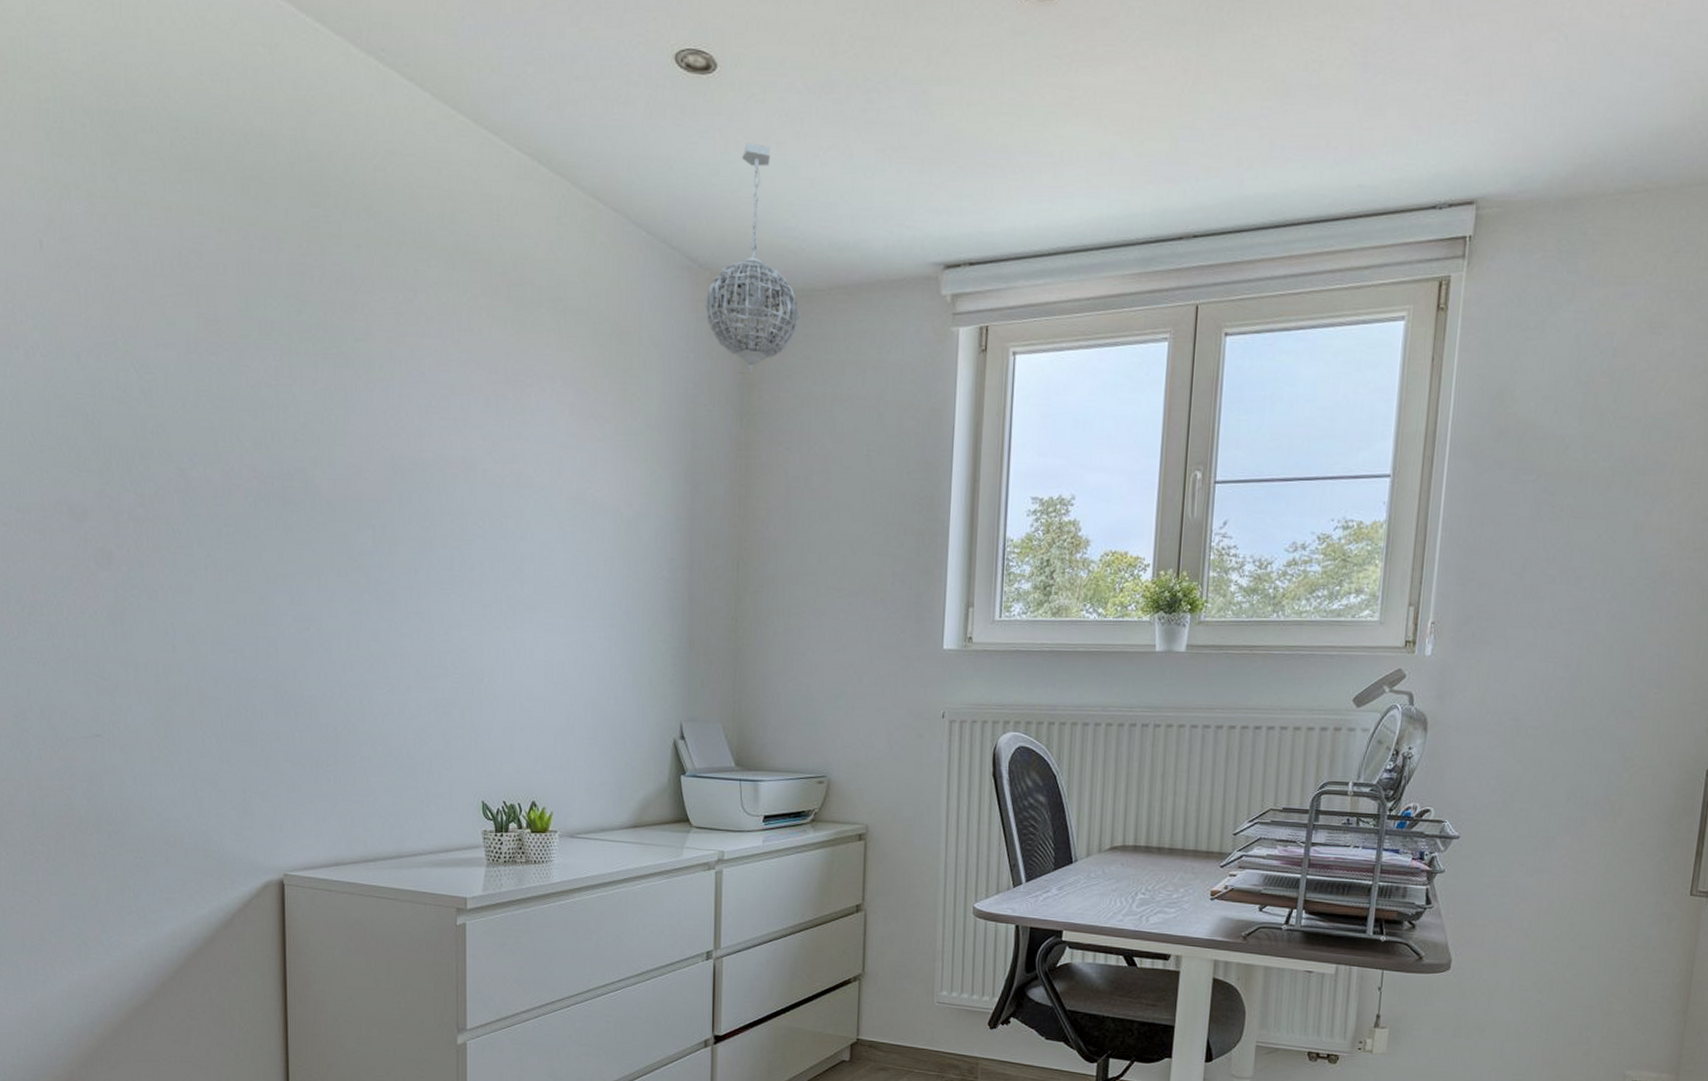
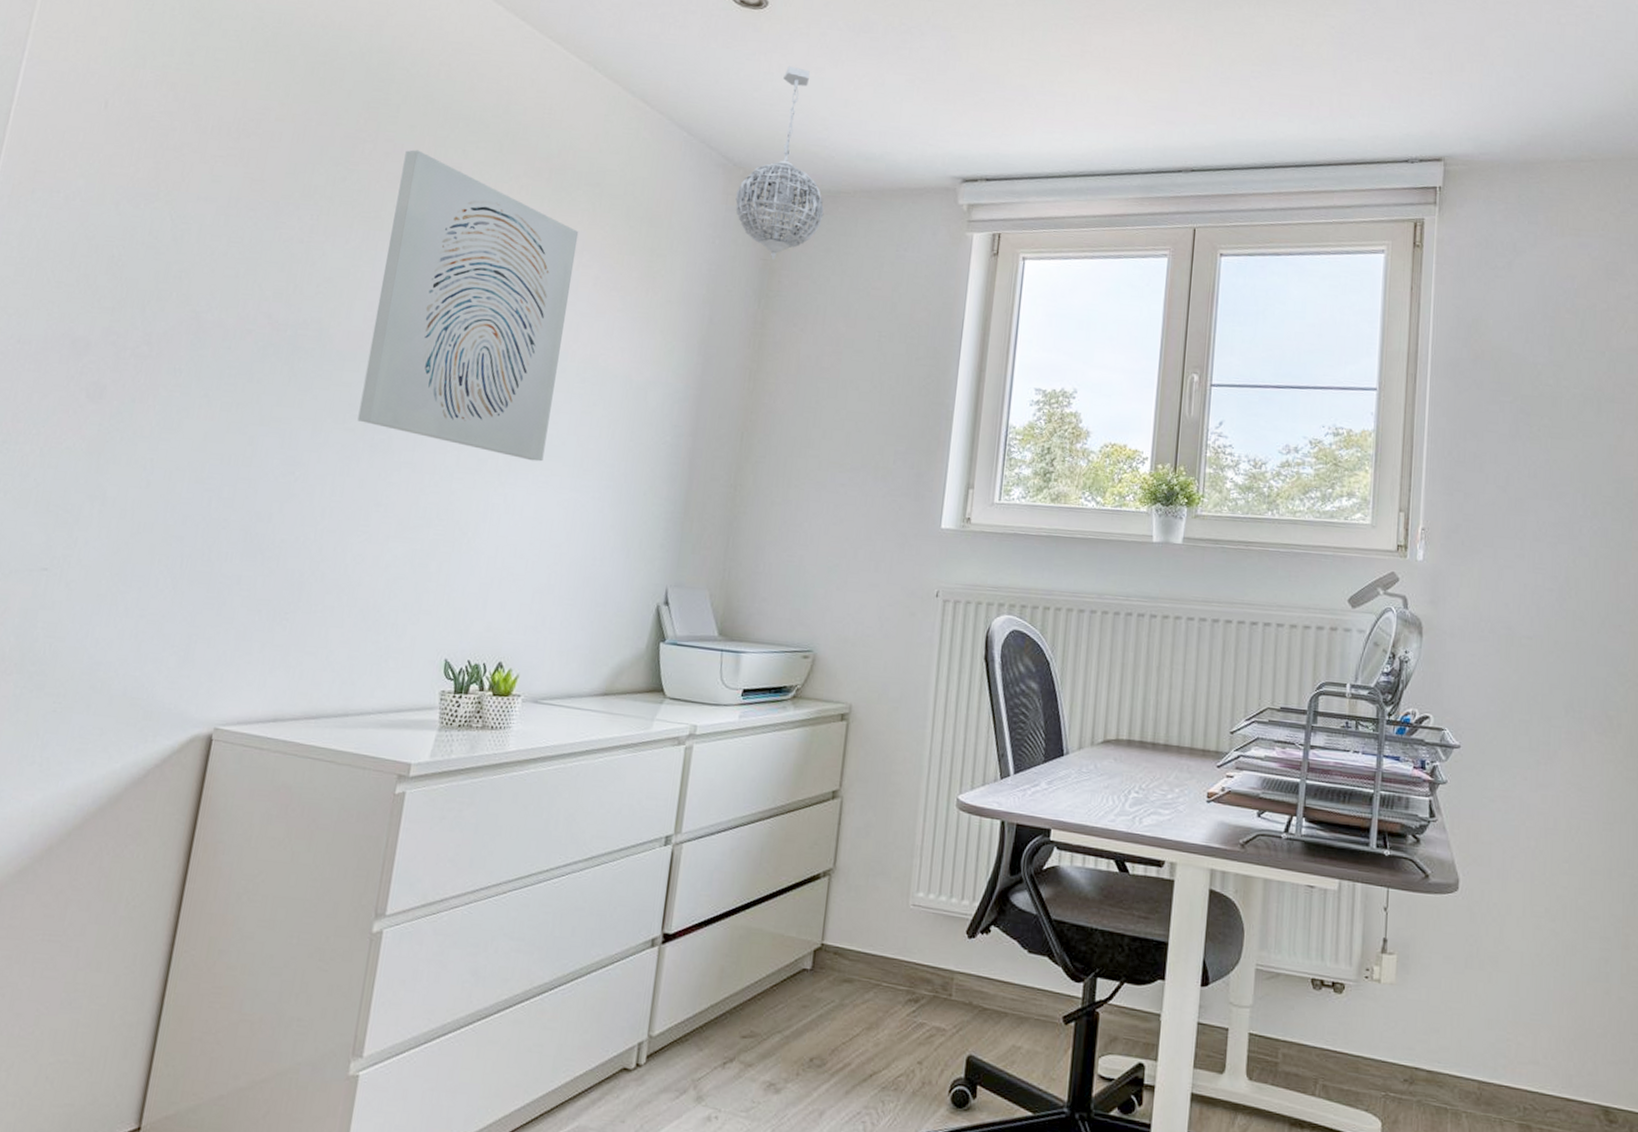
wall art: none [356,273,548,604] -> present [357,150,579,462]

